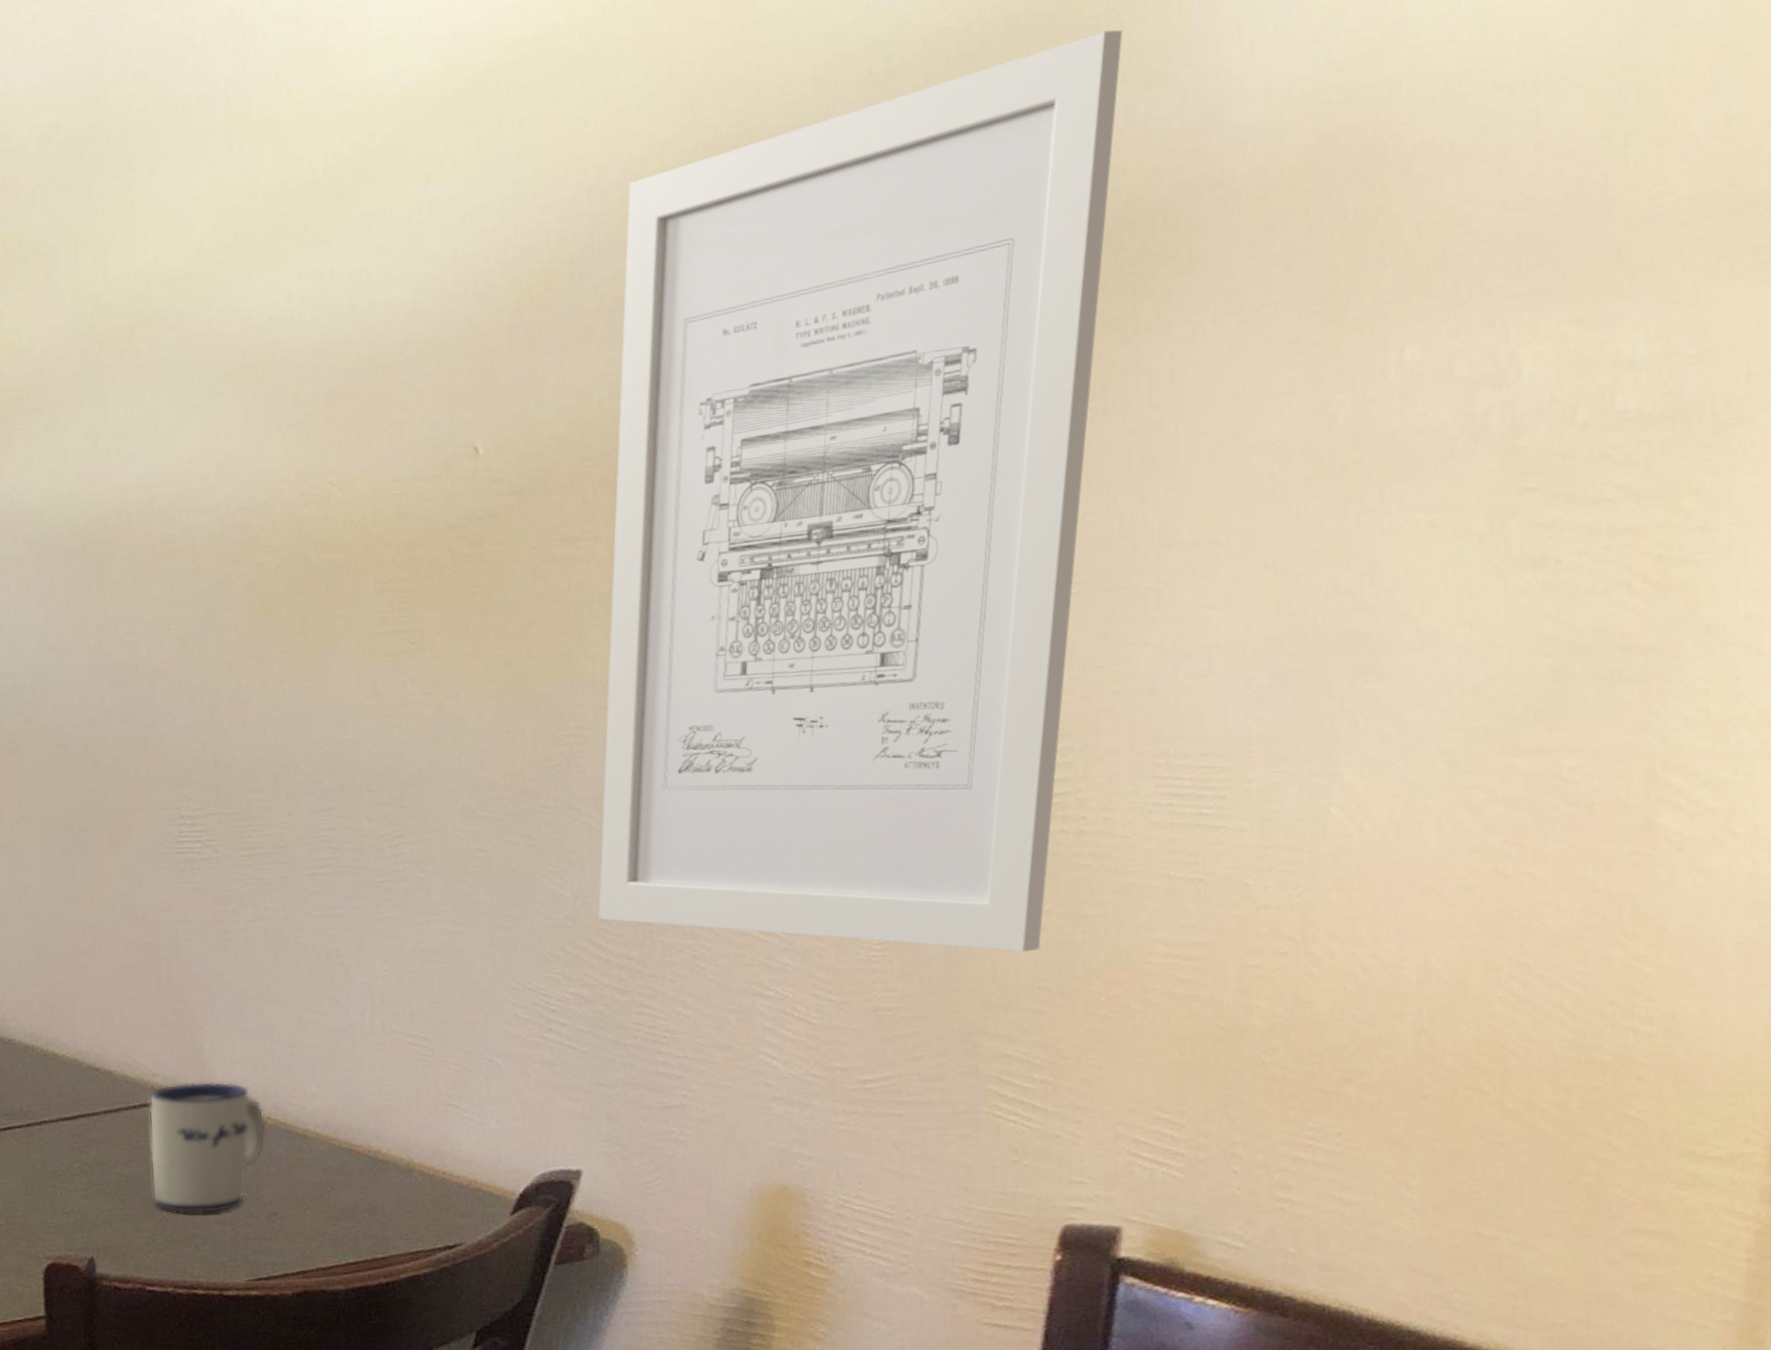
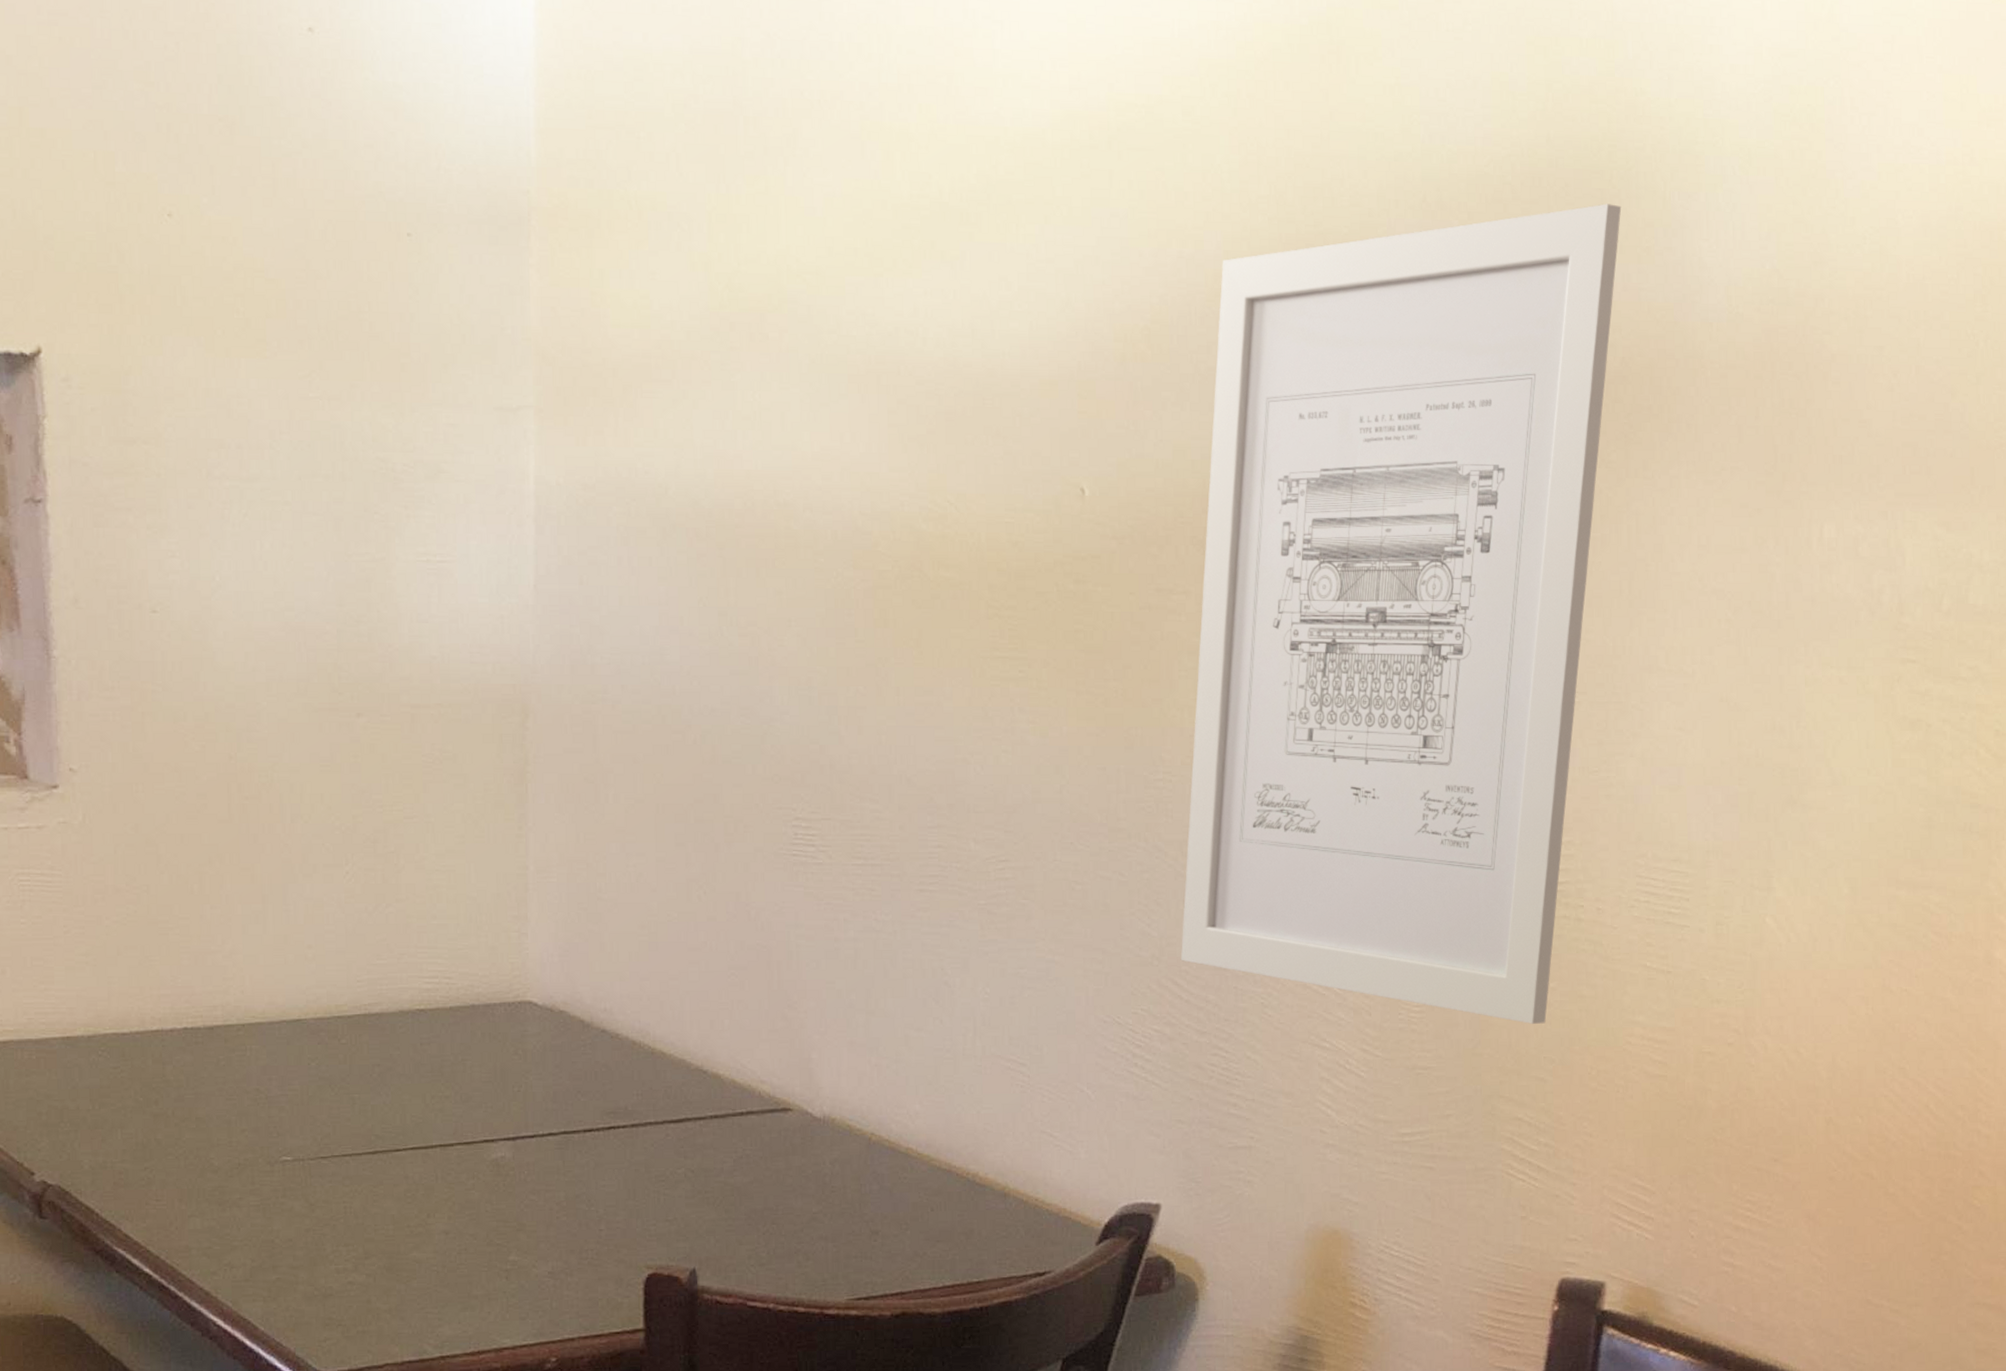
mug: present [149,1081,265,1214] -> none [756,1092,869,1228]

